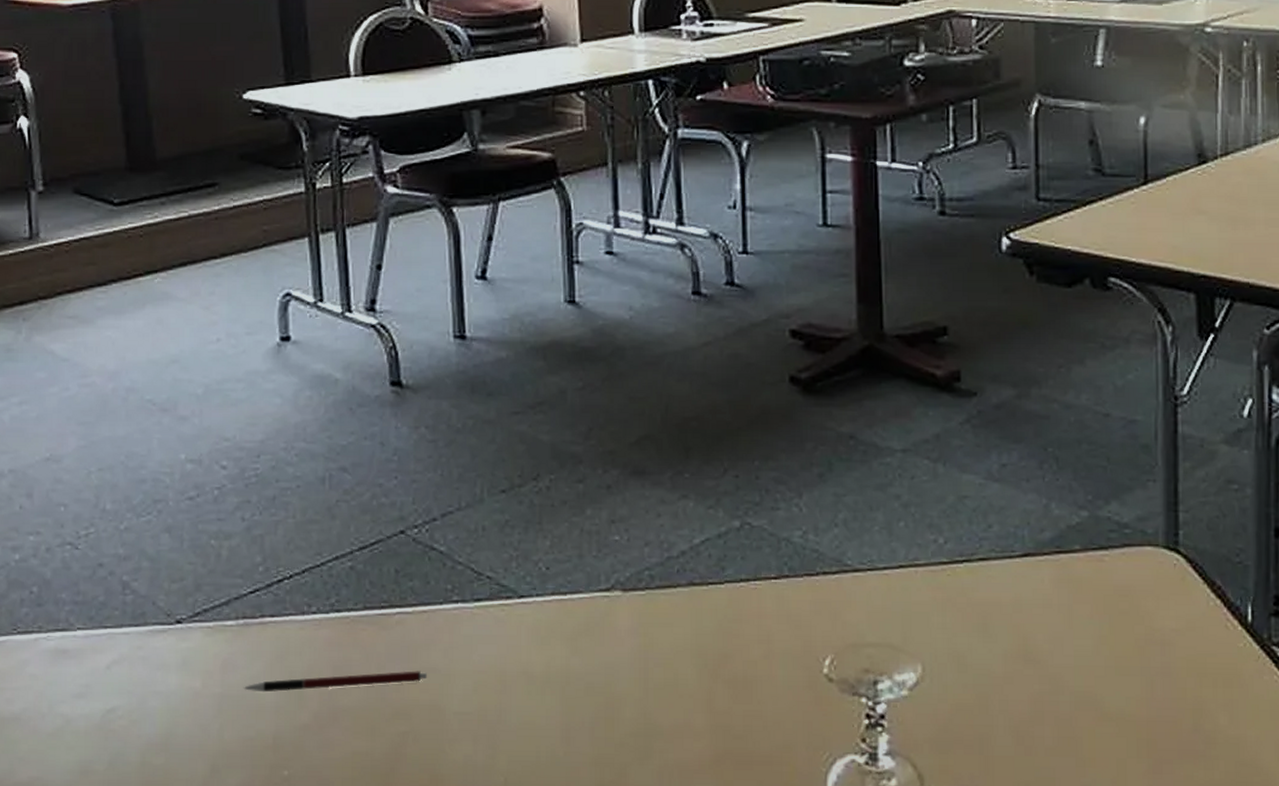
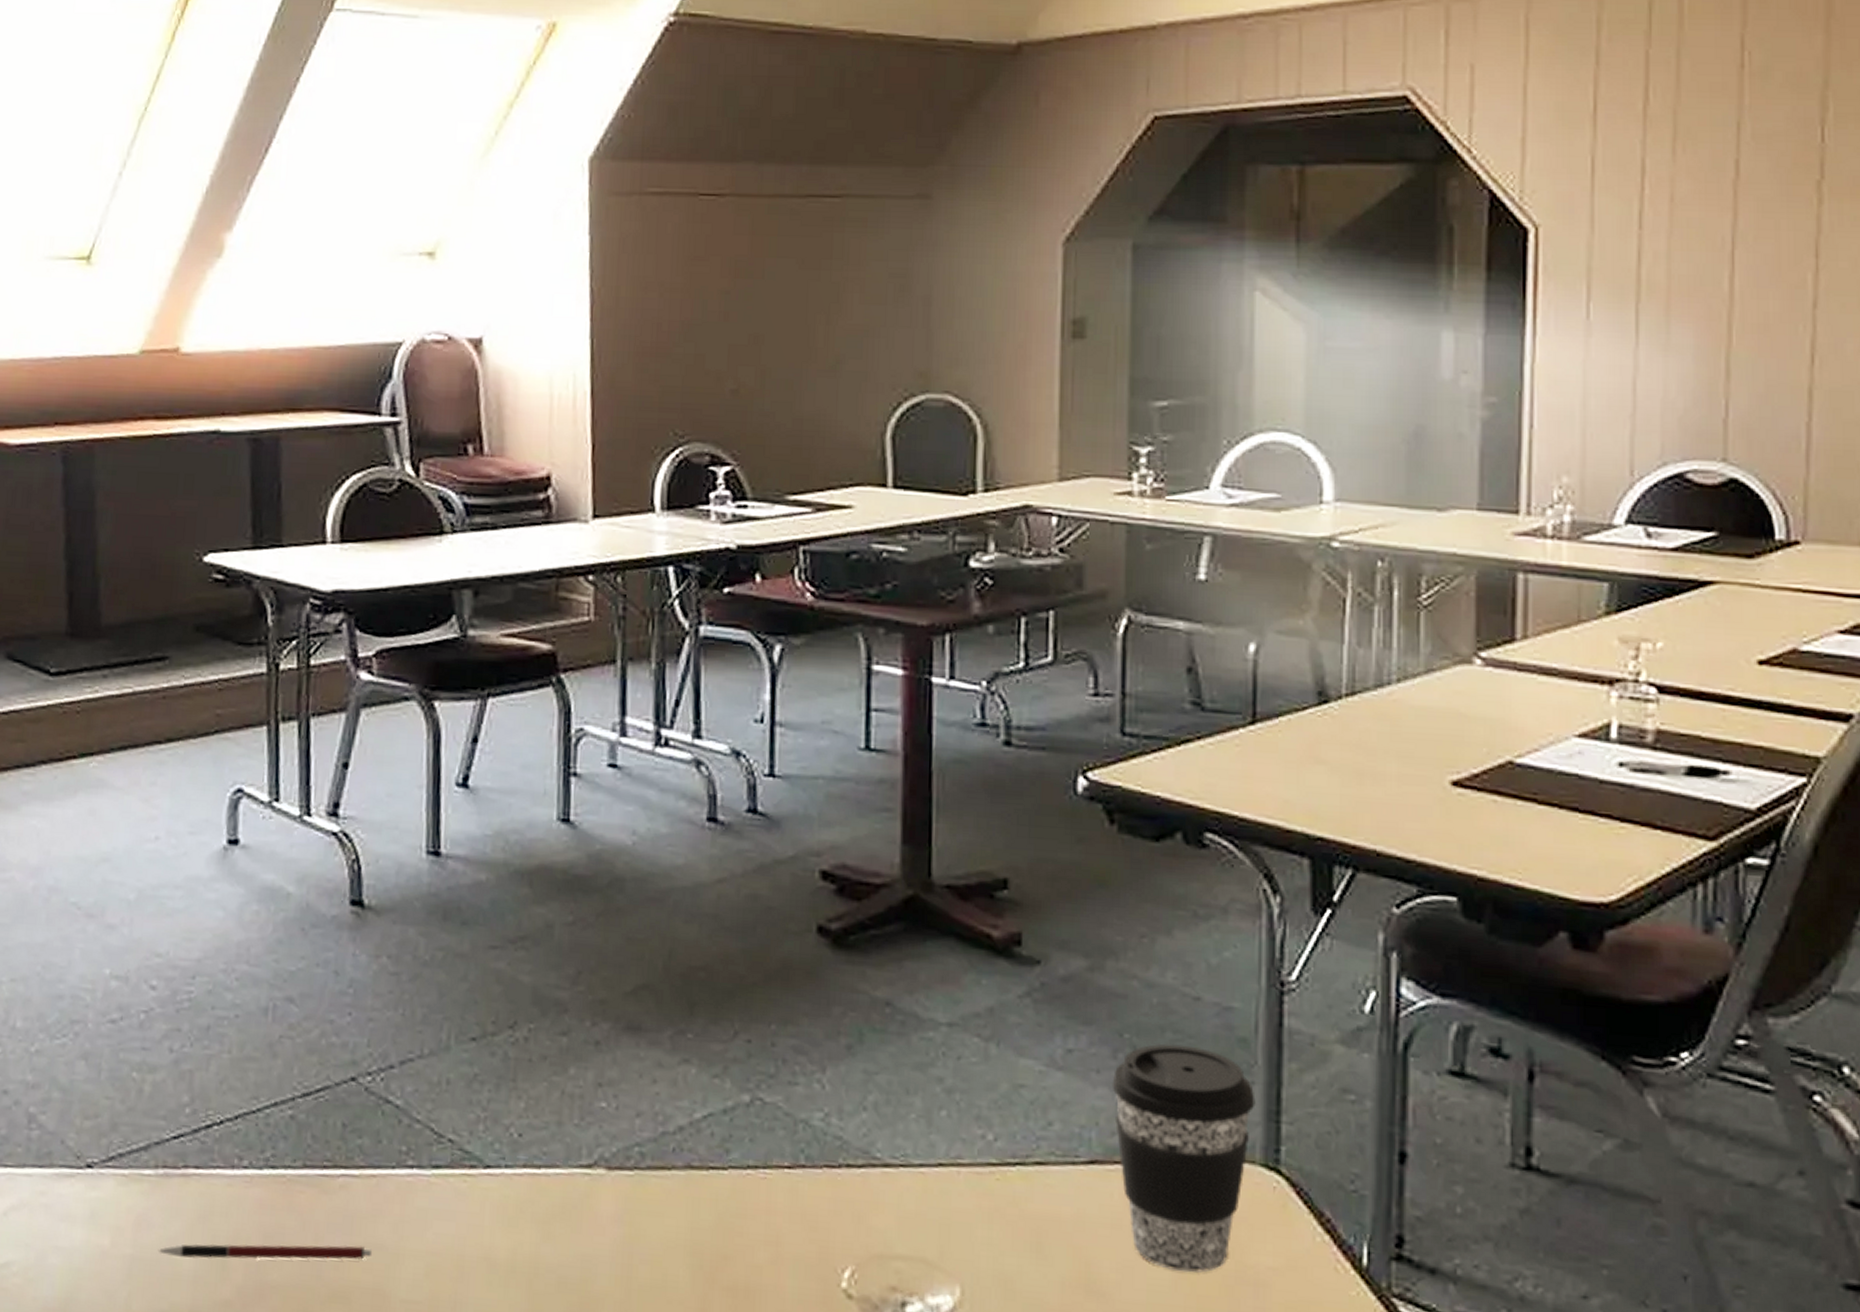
coffee cup: none [1039,454,1157,639] -> present [1112,1044,1256,1273]

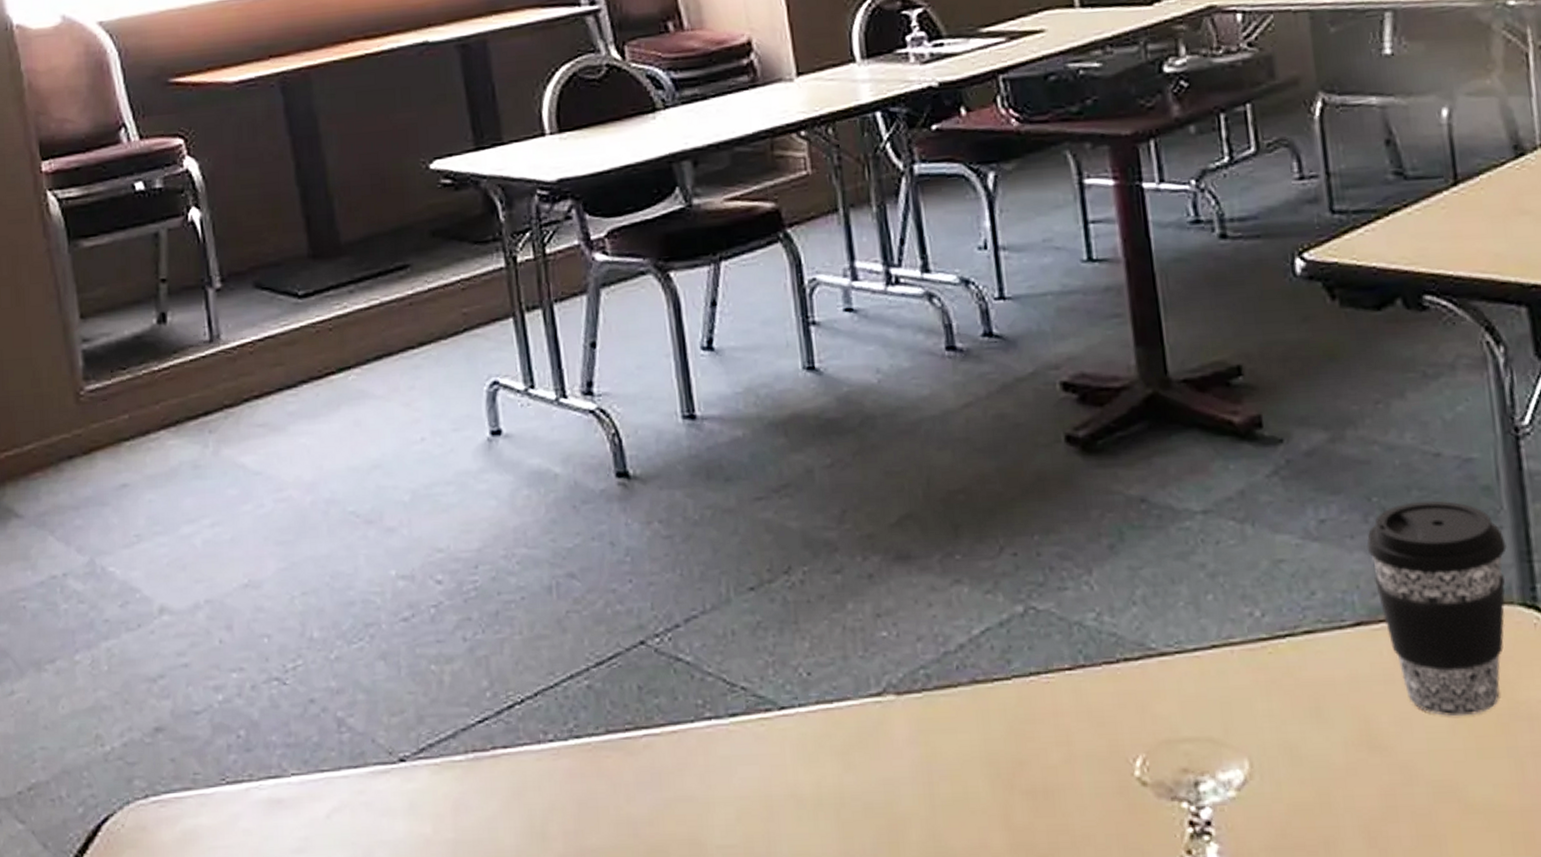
pen: present [158,1244,373,1260] -> none [478,800,684,835]

